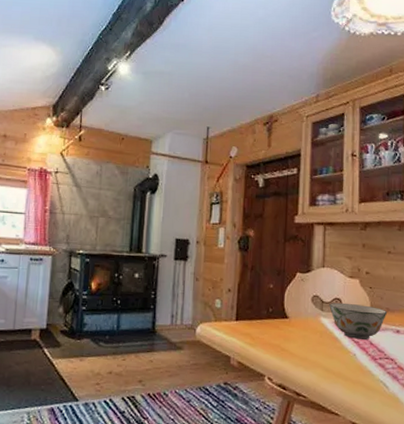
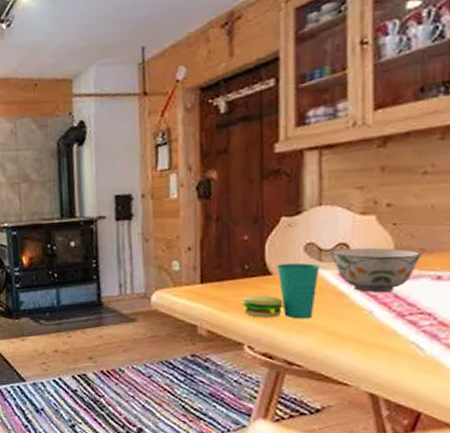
cup: none [265,309,322,357] -> present [242,262,320,319]

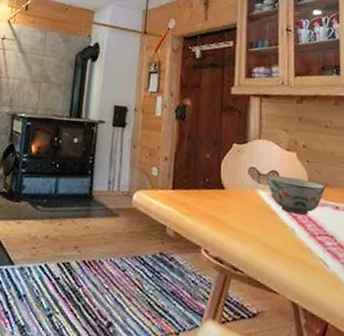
cup: present [242,262,320,319] -> none [202,181,259,231]

